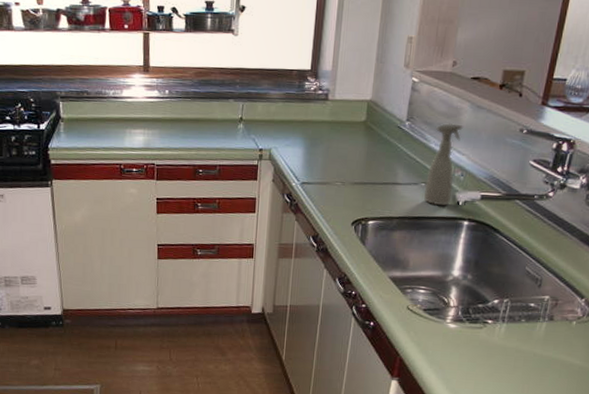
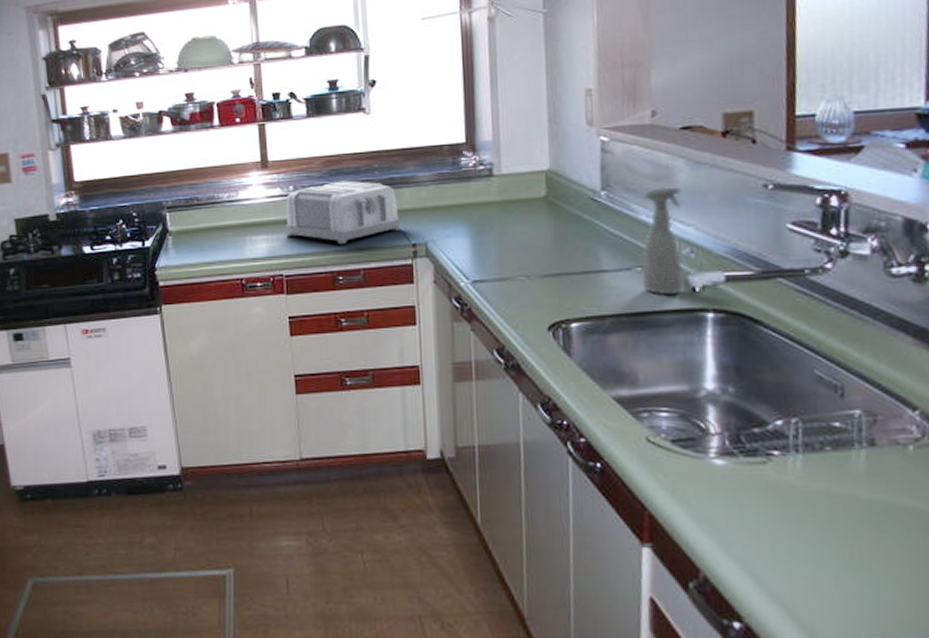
toaster: none [160,90,253,143] -> present [285,180,401,244]

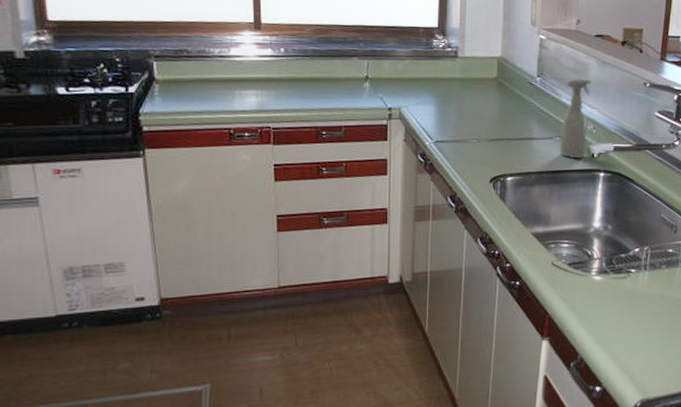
toaster: present [285,180,401,244] -> none [275,48,380,104]

